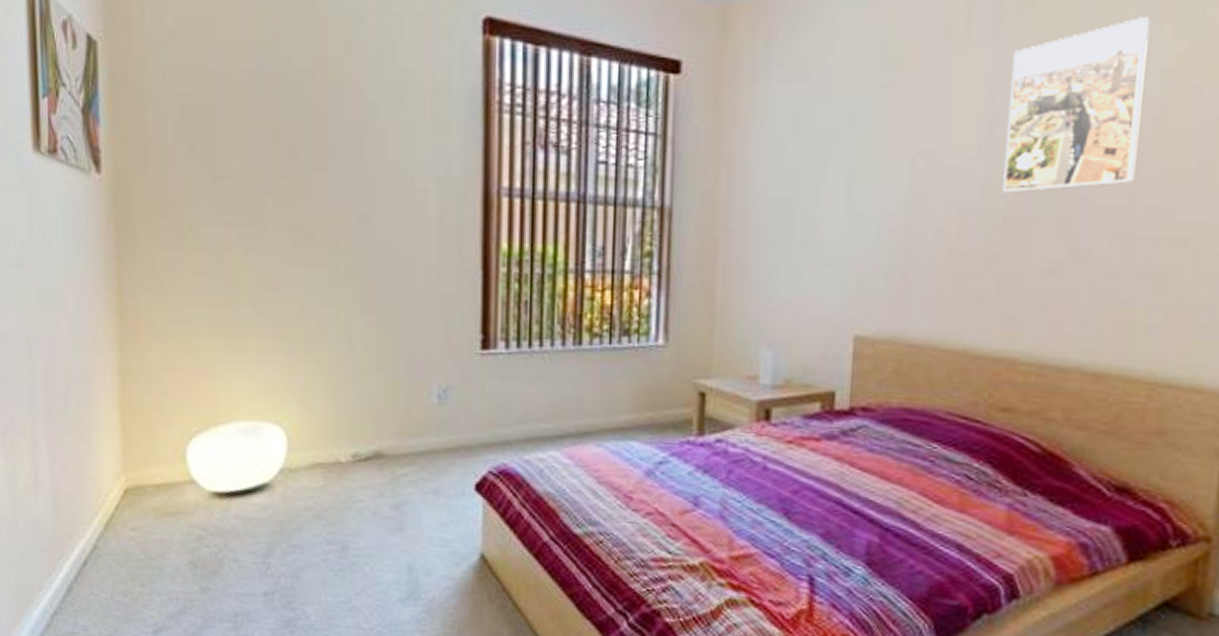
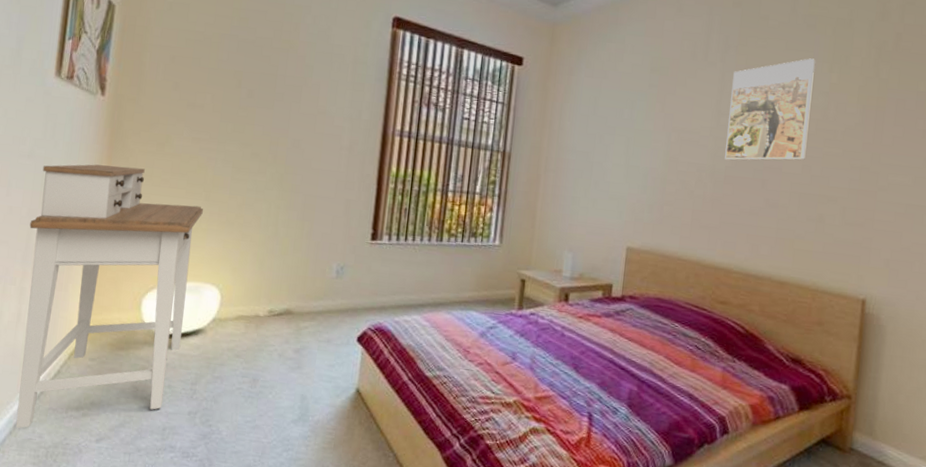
desk: none [31,269,250,621] -> present [15,164,203,429]

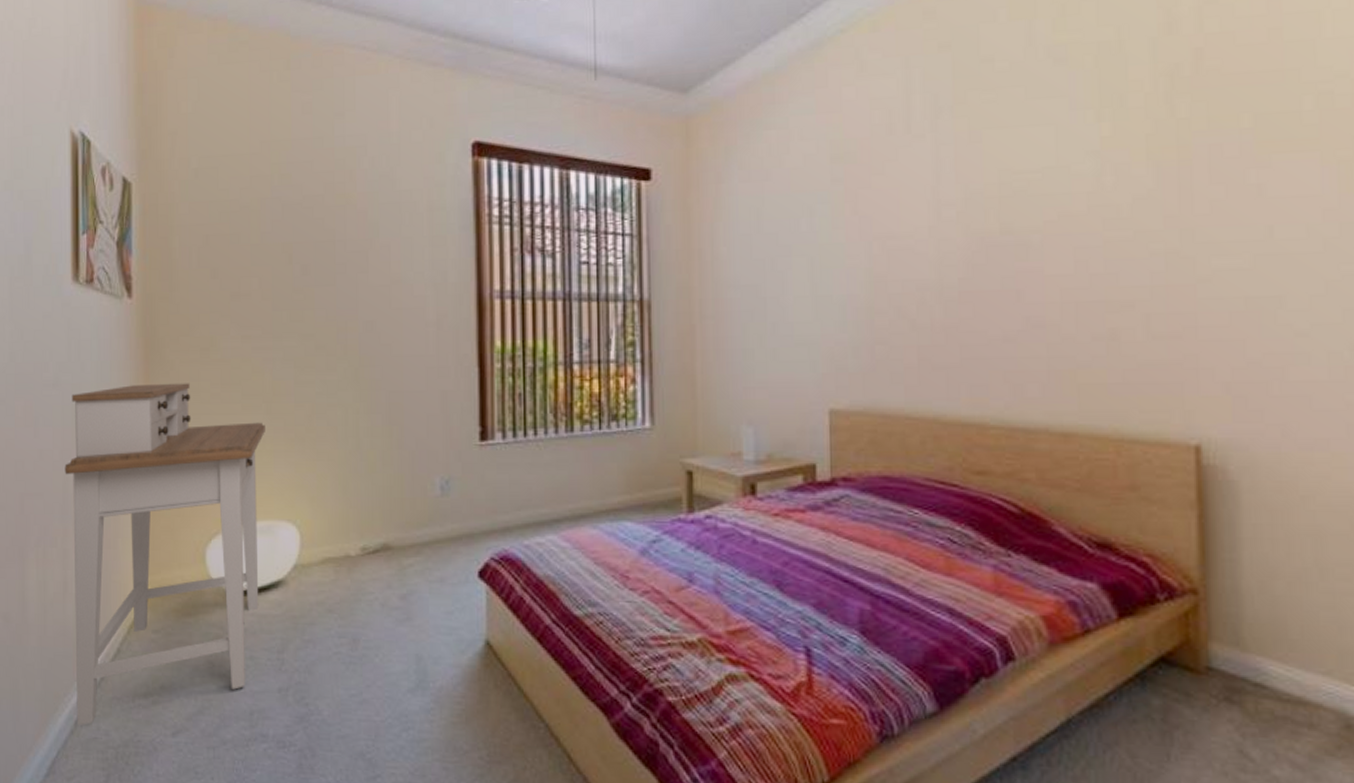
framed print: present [725,58,815,161] -> none [952,106,1077,269]

